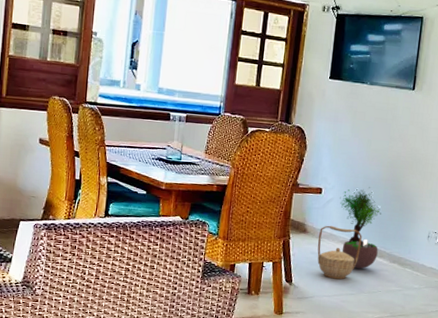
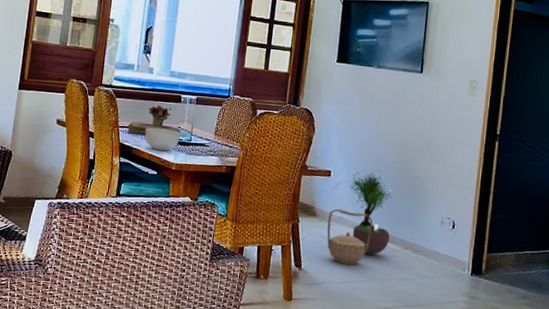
flower arrangement: none [114,123,170,153] -> present [127,105,181,134]
bowl: none [132,146,171,171] -> present [144,127,181,152]

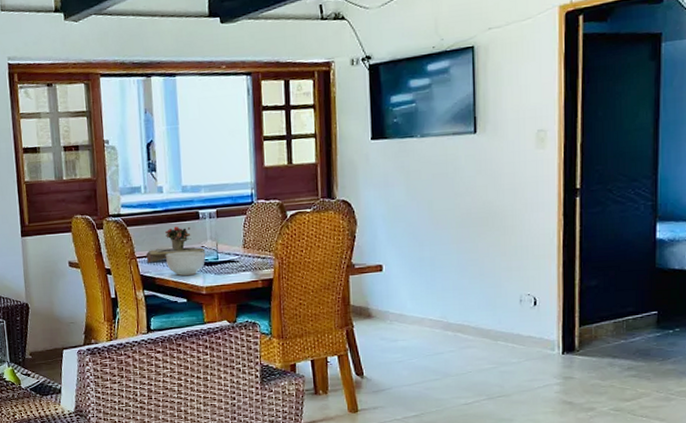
basket: present [327,209,373,266] -> none [386,305,439,365]
potted tree: present [349,170,392,255] -> none [405,254,461,349]

